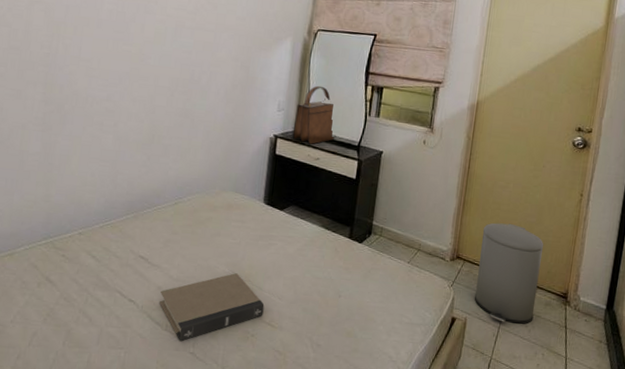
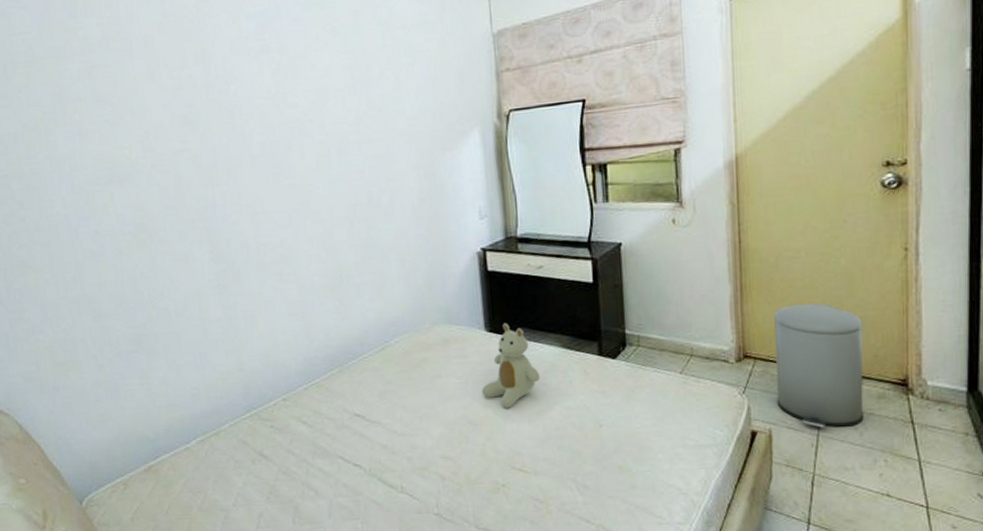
book: present [159,273,265,342] -> none [386,417,512,503]
stuffed bear: none [250,199,301,271] -> present [481,323,541,408]
handbag: present [292,85,336,145] -> none [502,178,558,253]

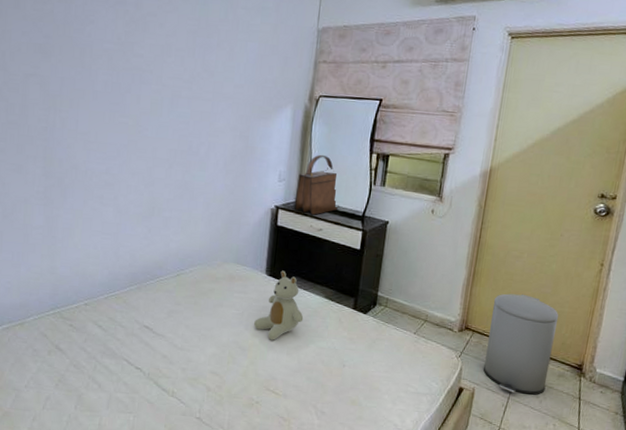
handbag: none [502,178,558,253] -> present [294,154,339,216]

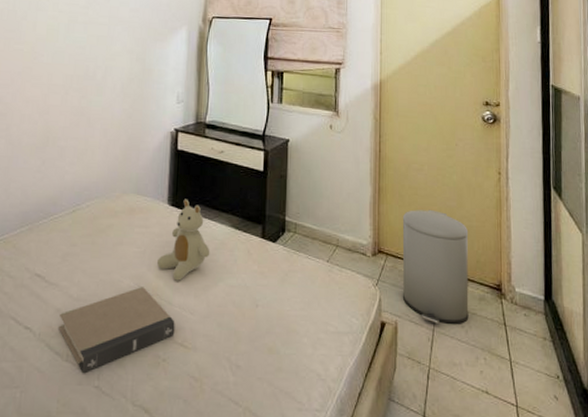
book: none [165,343,268,407] -> present [58,287,175,374]
handbag: present [294,154,339,216] -> none [193,74,239,138]

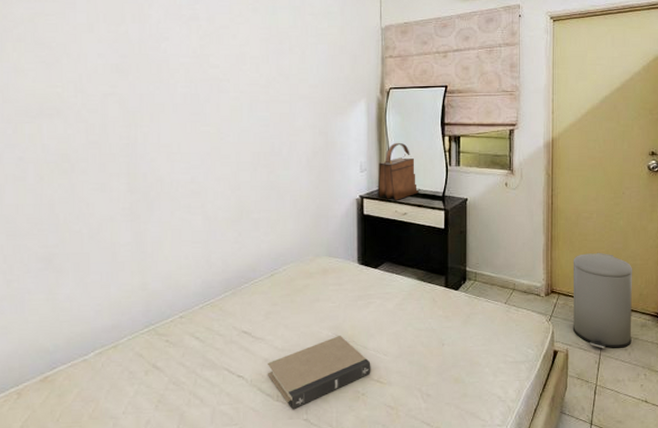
stuffed bear: present [156,199,210,281] -> none [351,258,399,329]
handbag: none [193,74,239,138] -> present [377,142,420,201]

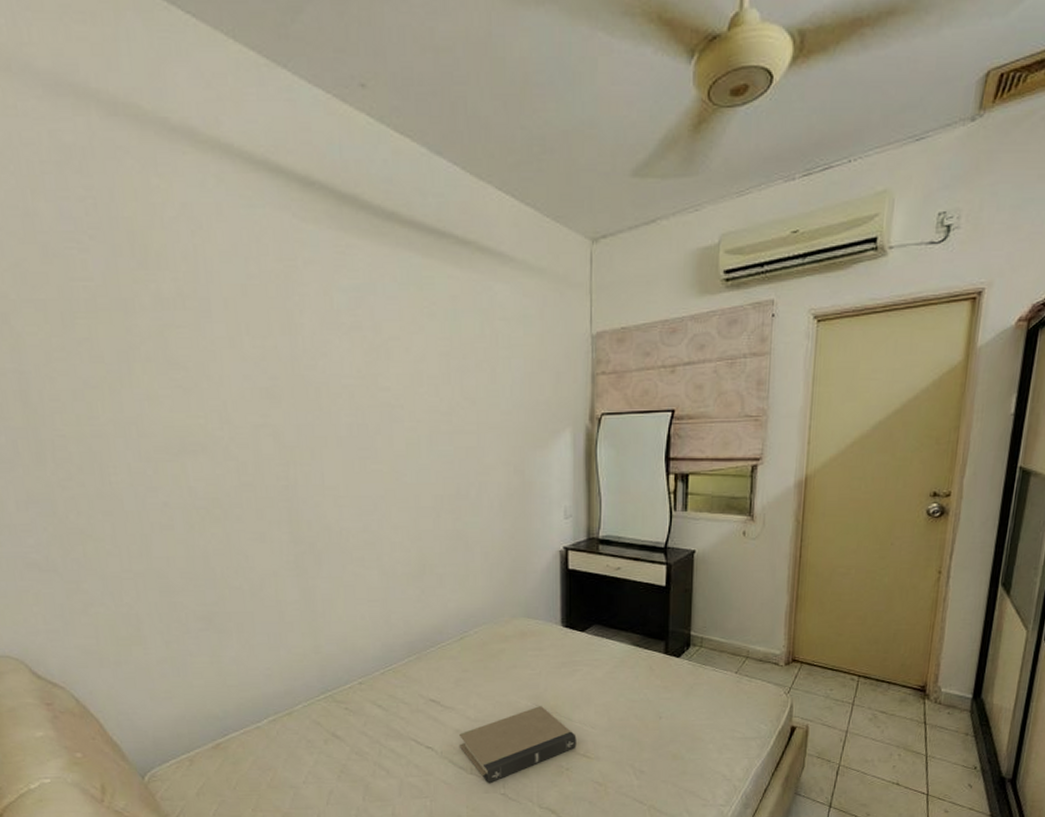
handbag: present [377,142,420,201] -> none [585,482,637,554]
pedal bin: present [572,252,633,349] -> none [815,615,896,725]

